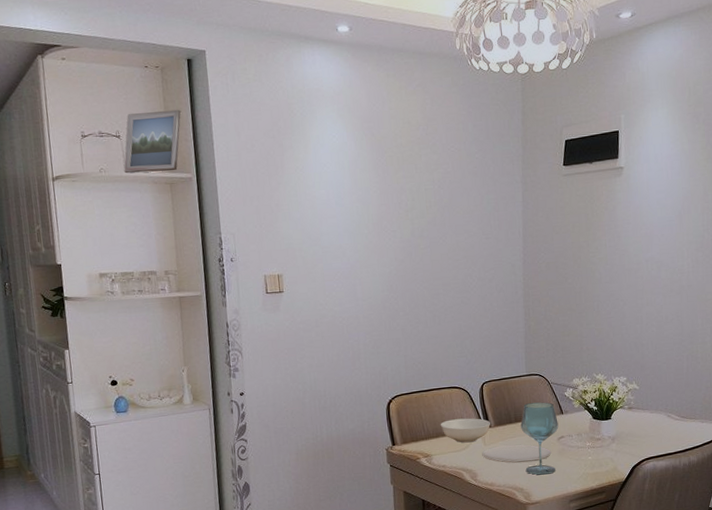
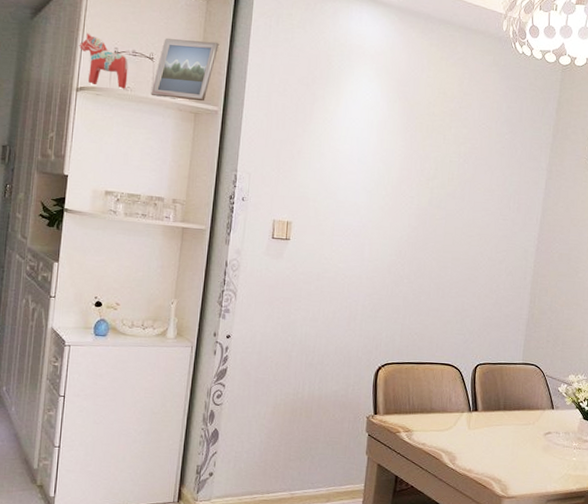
decorative figurine: none [47,121,100,173] -> present [80,33,129,89]
bowl: present [440,418,491,443] -> none [426,397,479,424]
plate: present [482,444,552,463] -> none [464,432,536,454]
wine glass: present [520,402,559,475] -> none [506,393,548,469]

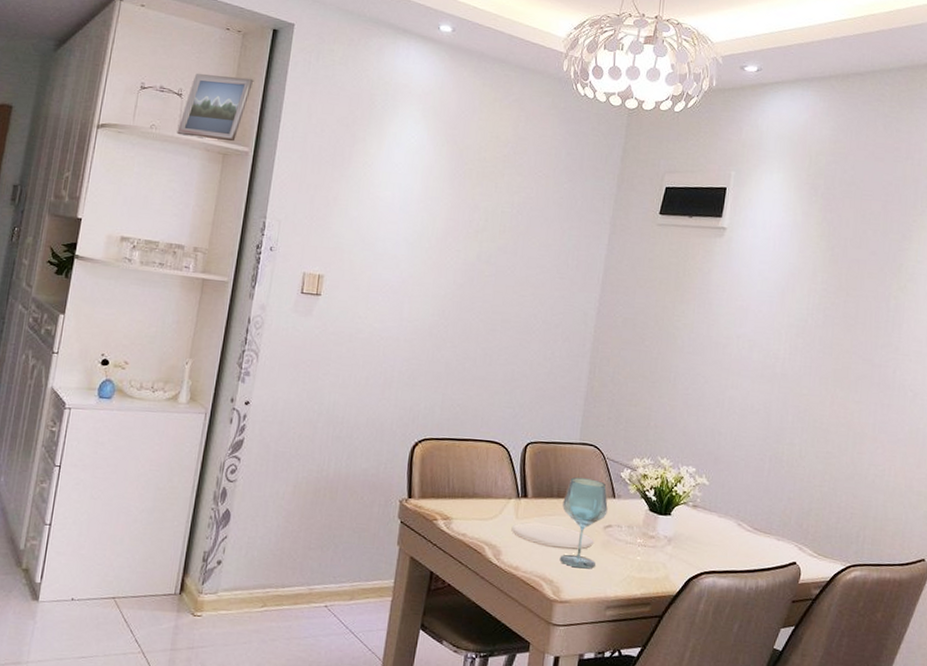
decorative figurine: present [80,33,129,89] -> none [104,66,155,127]
plate: none [464,432,536,454] -> present [511,522,595,550]
wine glass: none [506,393,548,469] -> present [559,477,608,569]

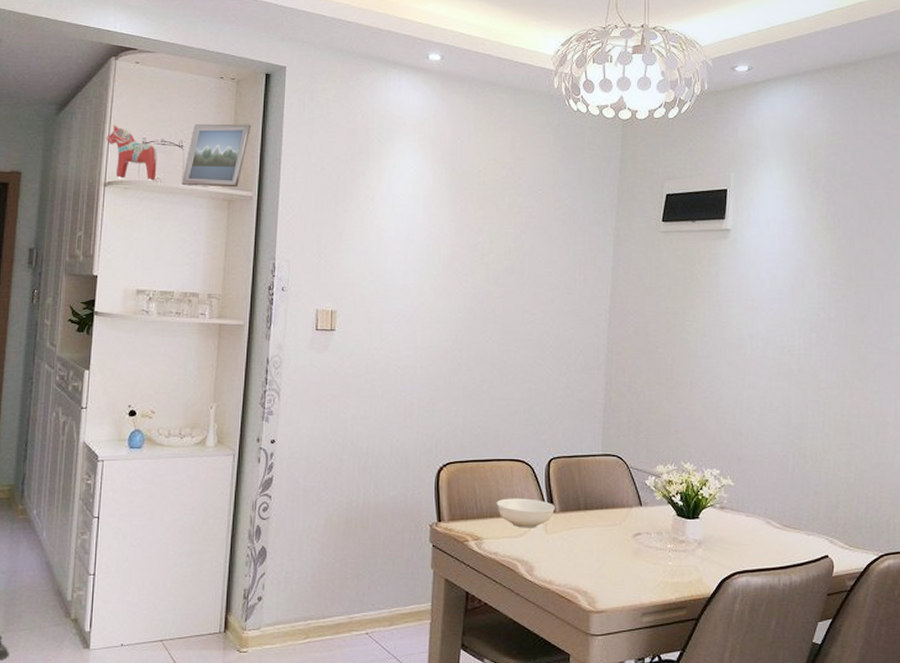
decorative figurine: none [104,66,155,127] -> present [107,125,157,181]
bowl: none [468,479,529,512] -> present [496,498,556,528]
plate: present [511,522,595,550] -> none [542,536,625,560]
wine glass: present [559,477,608,569] -> none [591,489,635,578]

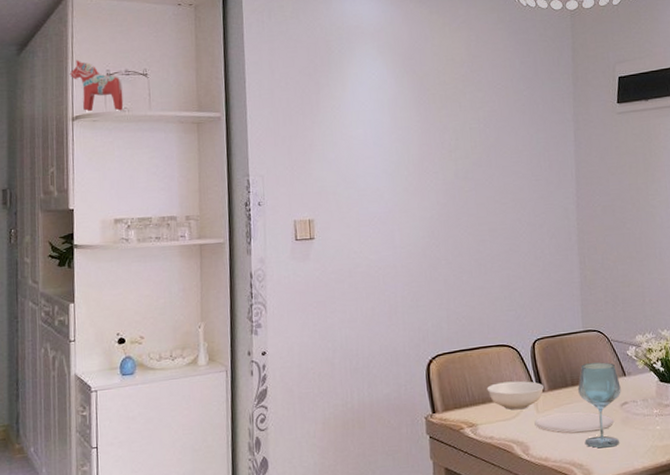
picture frame: present [181,124,251,188] -> none [149,47,213,113]
plate: none [542,536,625,560] -> present [534,411,615,434]
wine glass: none [591,489,635,578] -> present [578,362,621,448]

